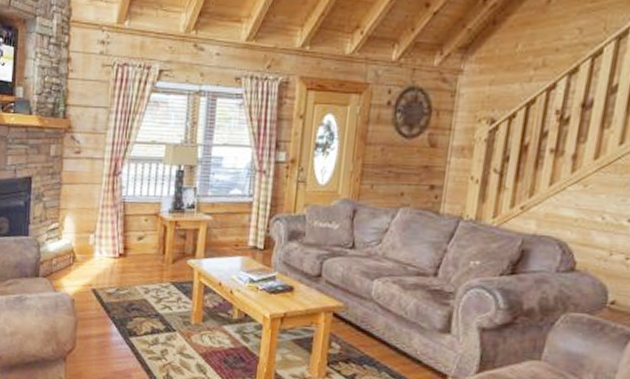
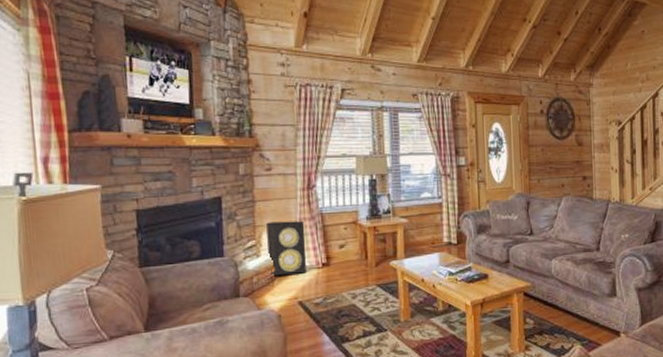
speaker: none [68,206,107,262] -> present [266,220,306,275]

